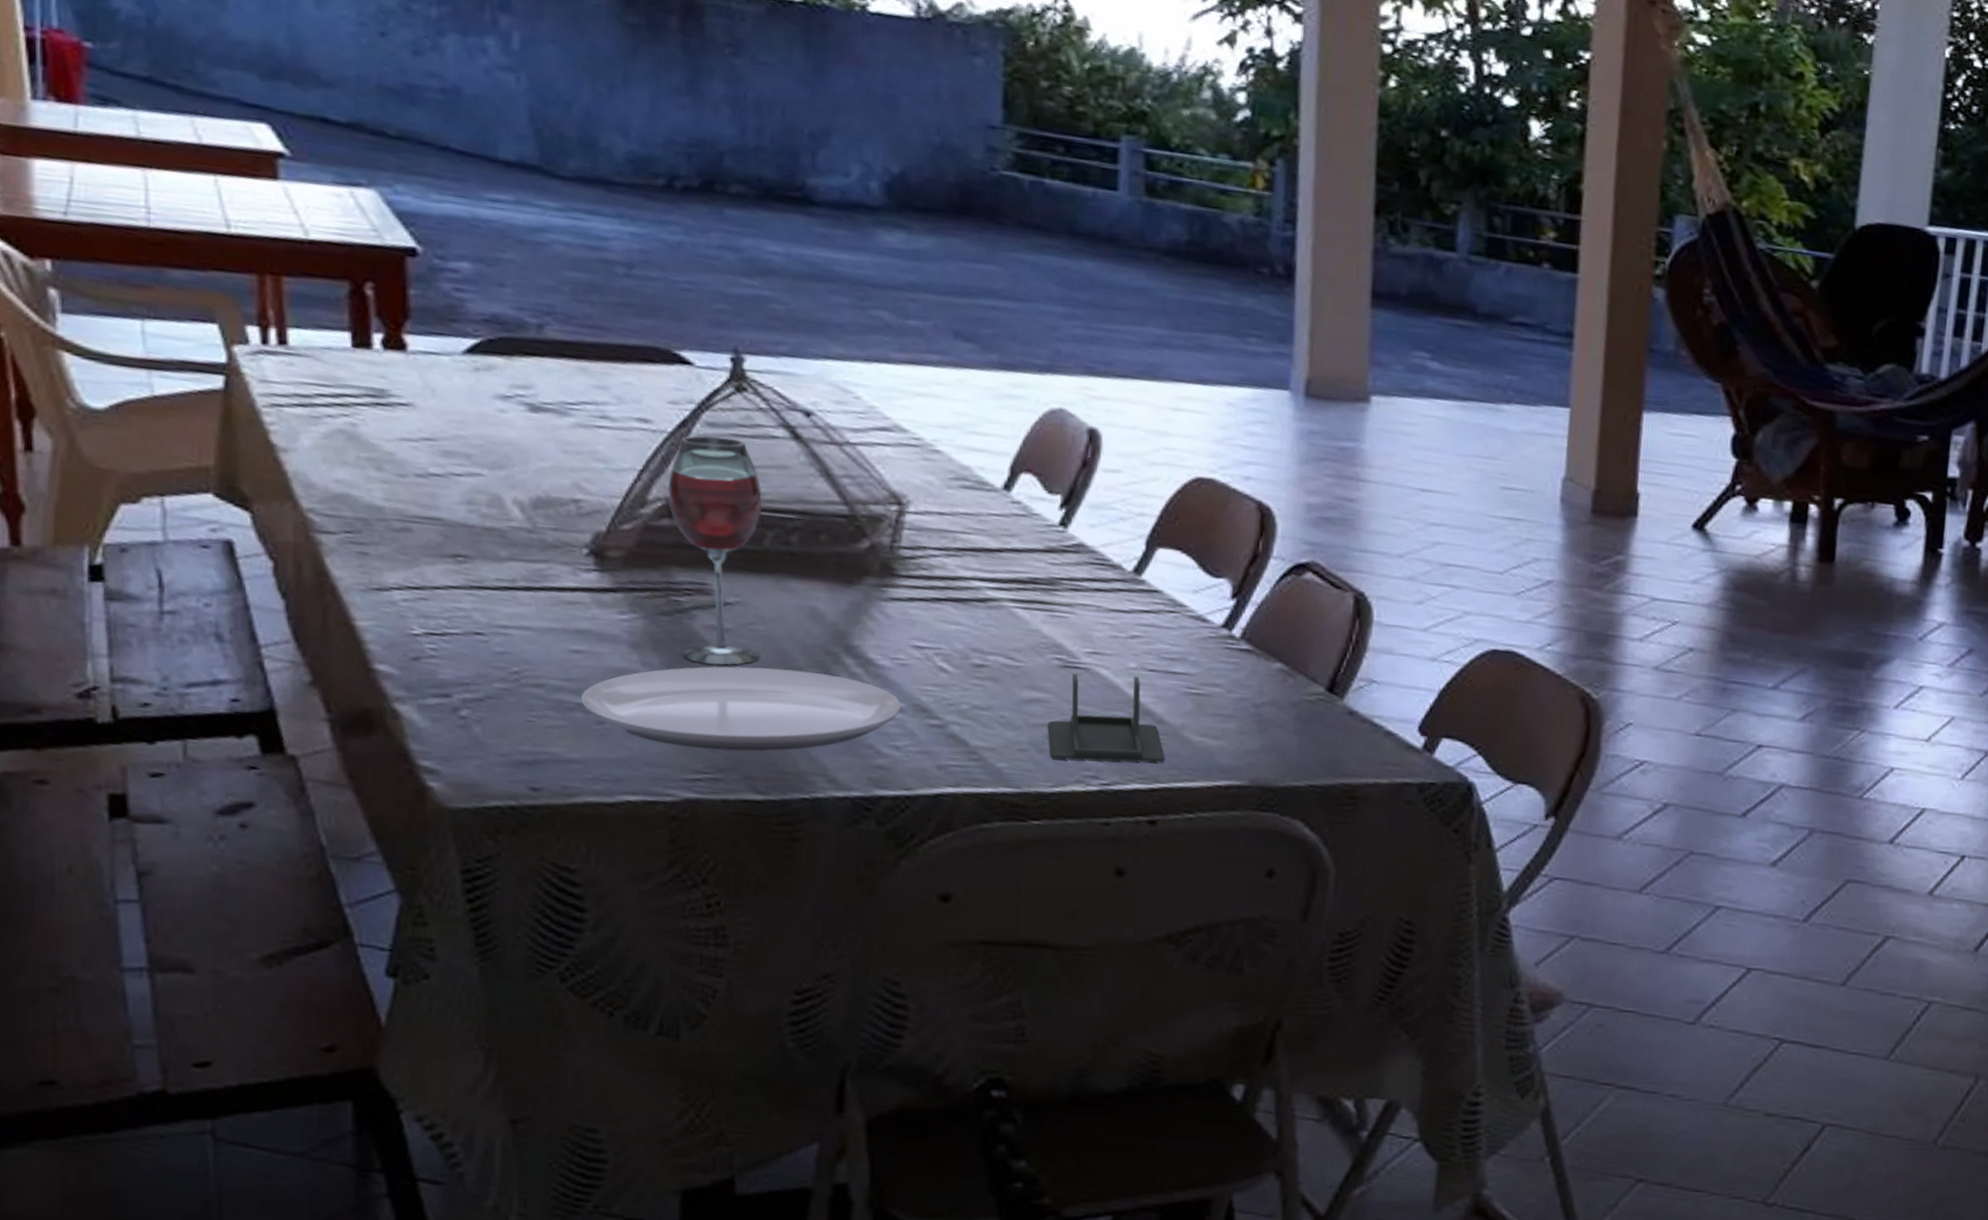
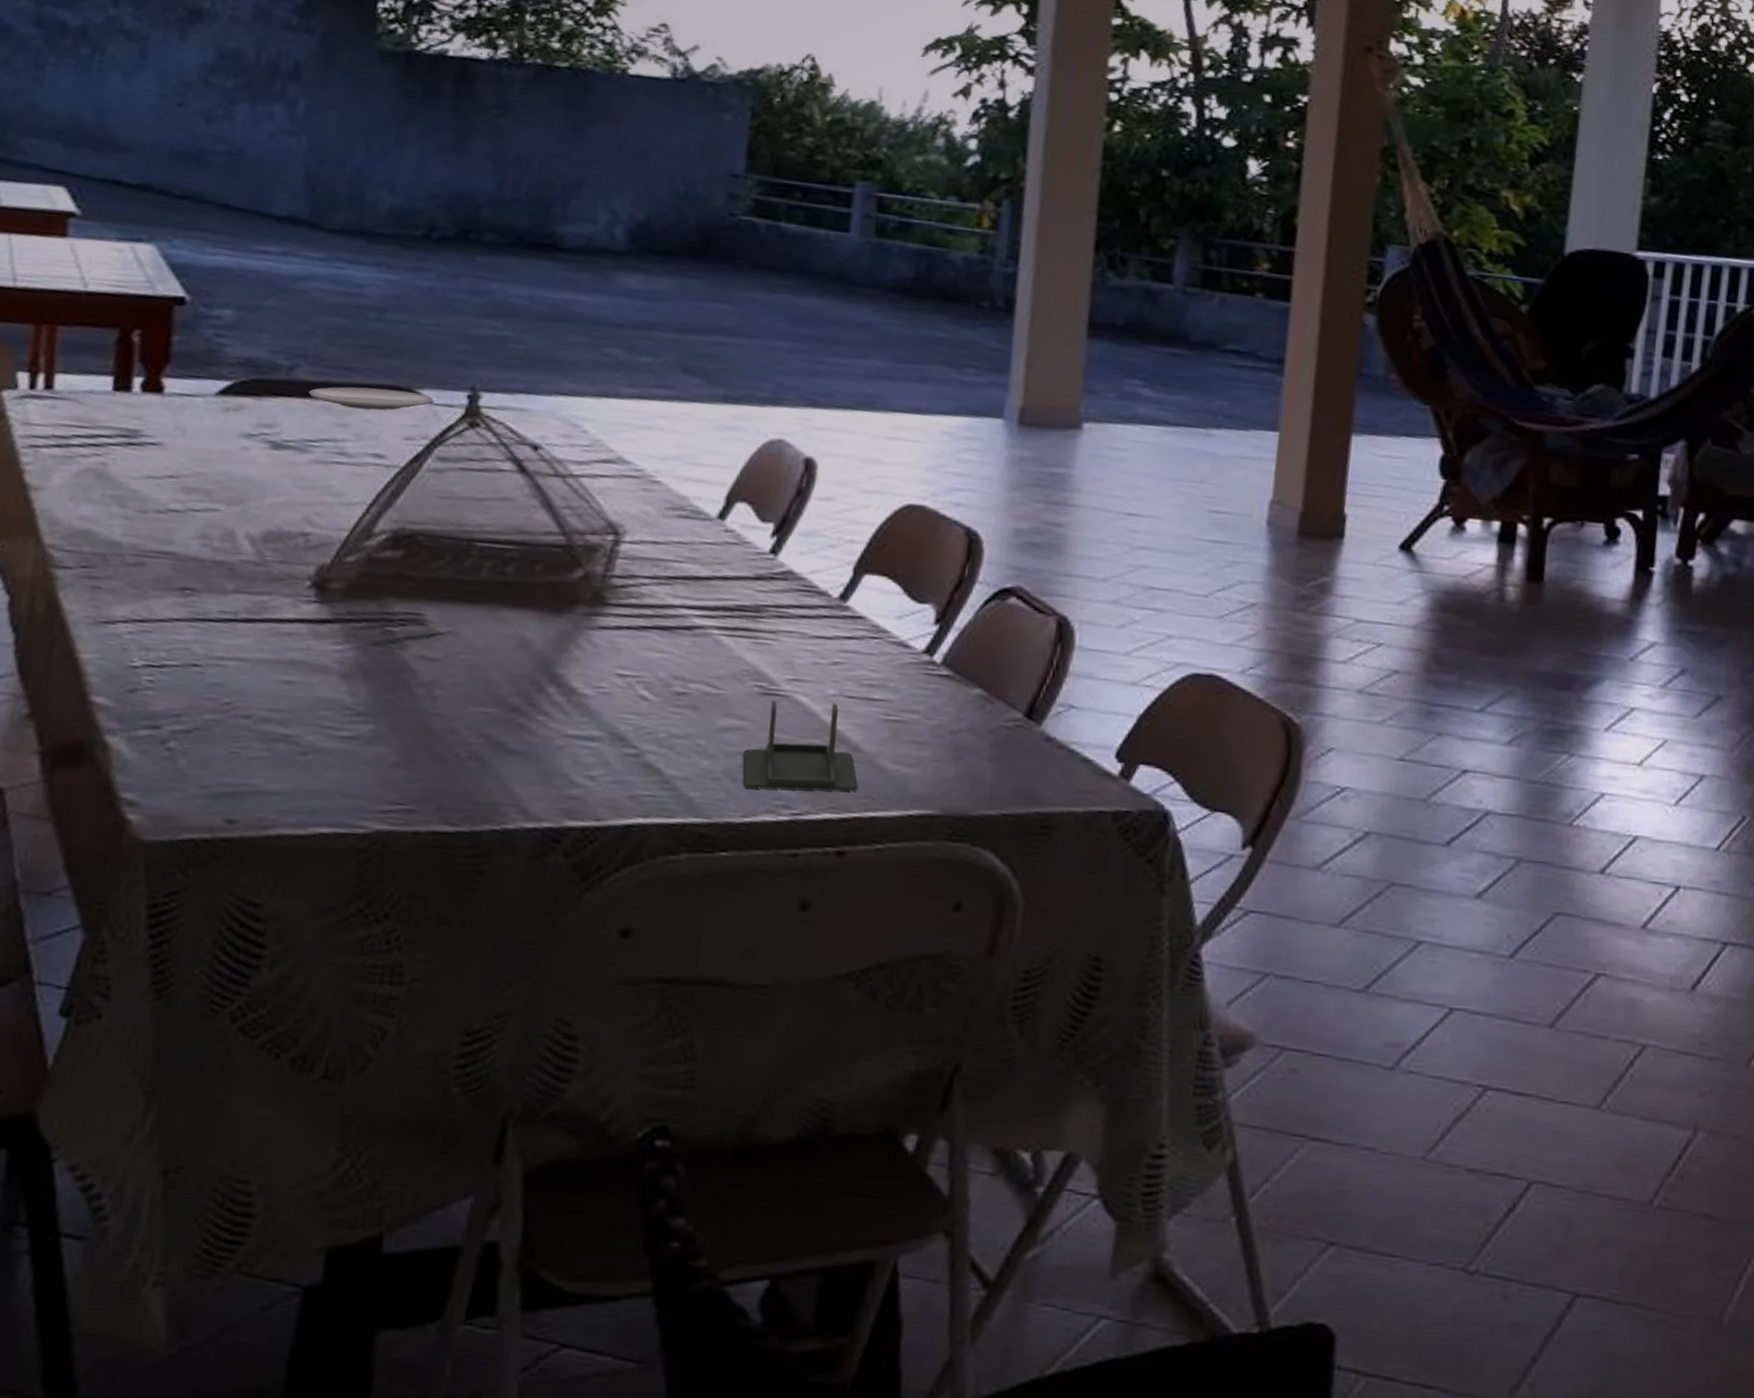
plate: none [562,347,694,373] -> present [308,387,433,410]
plate: present [581,666,901,751] -> none [286,696,599,782]
wineglass: present [667,435,762,666] -> none [390,470,484,696]

